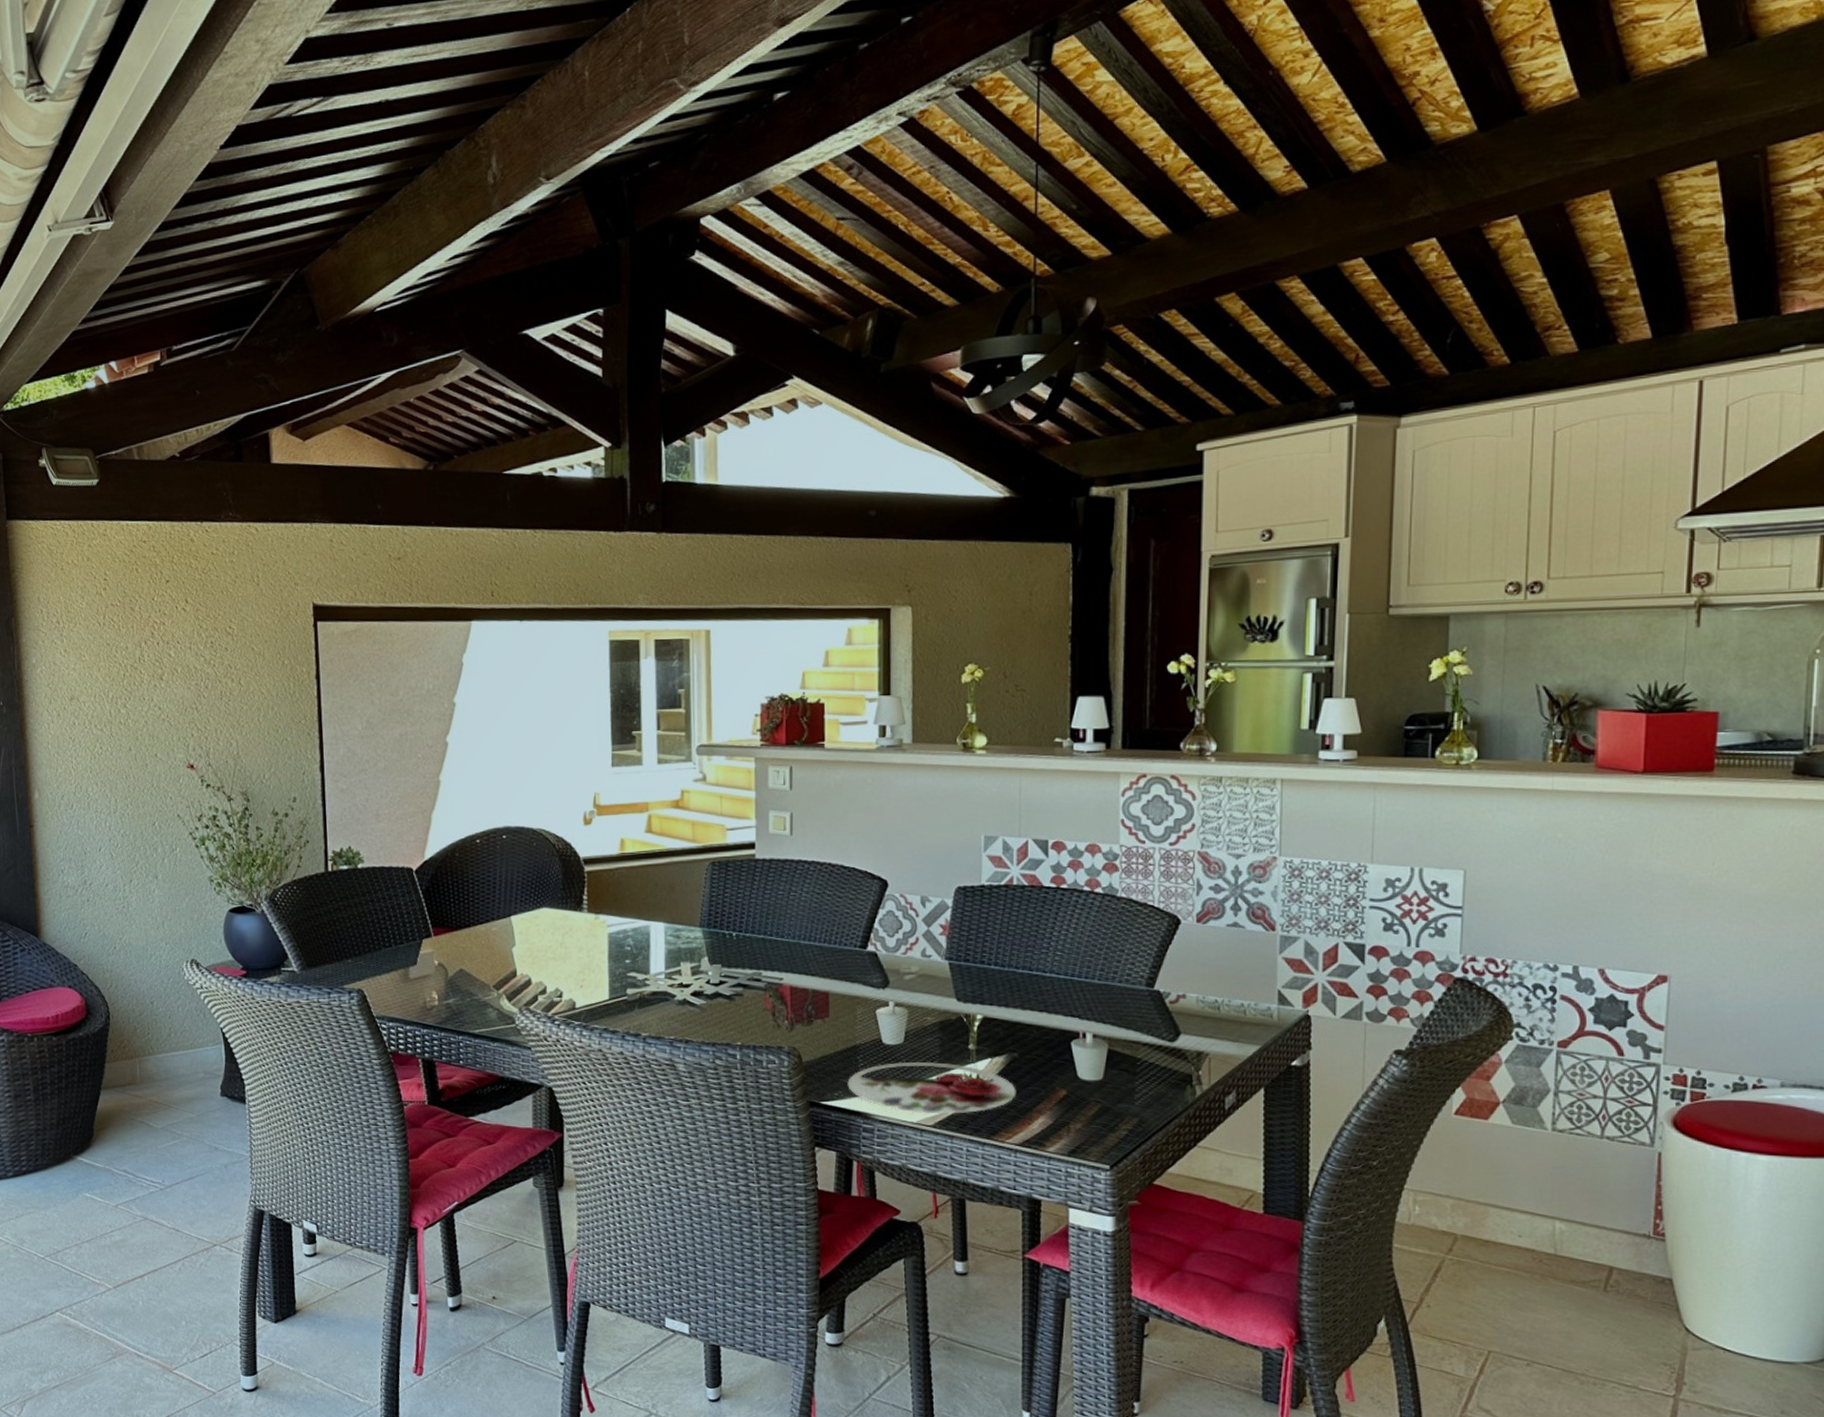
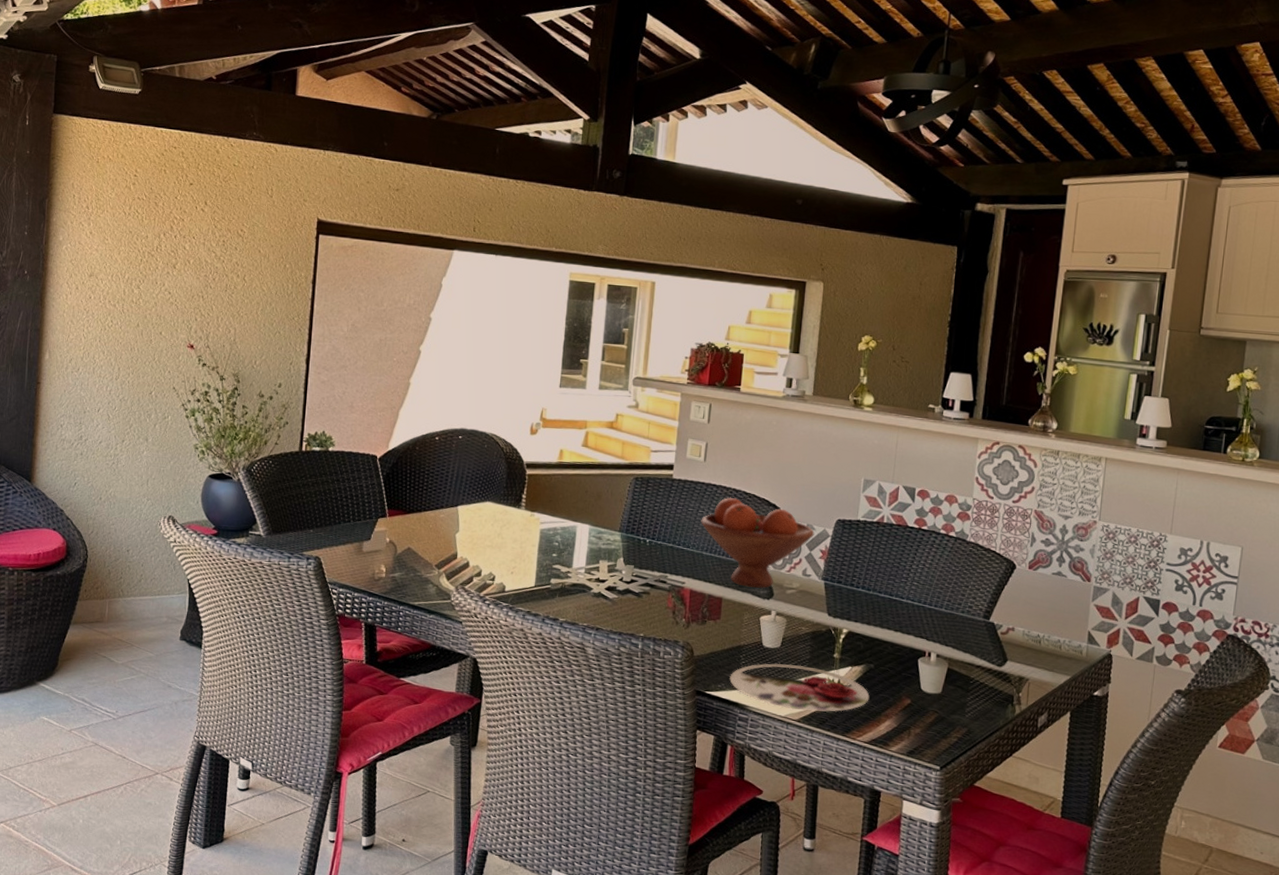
fruit bowl: none [794,873,931,976] -> present [701,497,815,588]

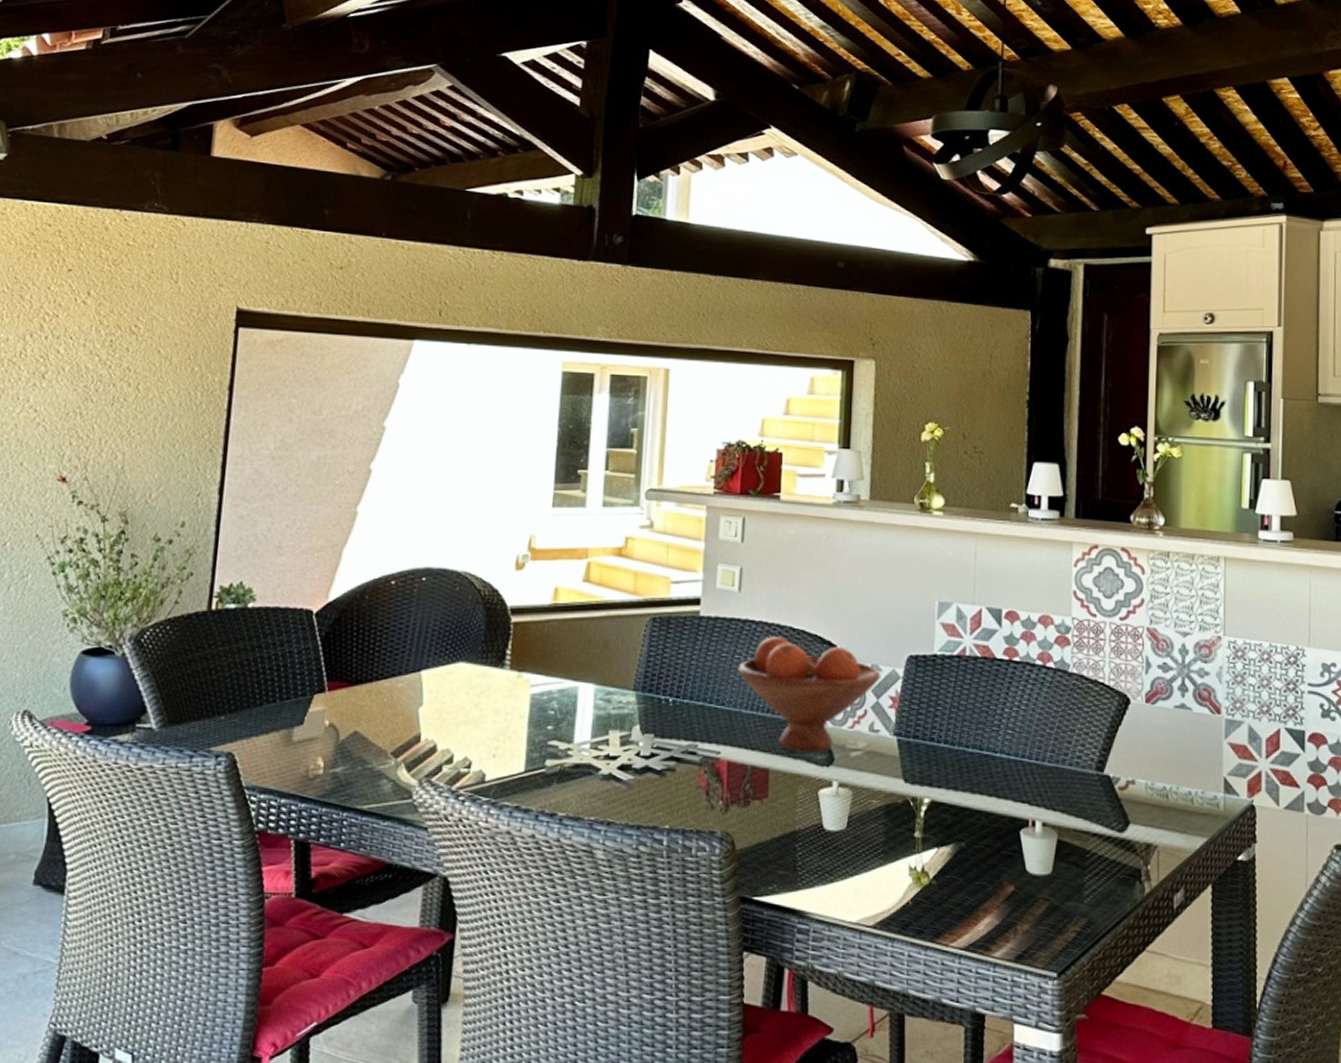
plate: present [729,663,870,712] -> none [783,850,963,913]

